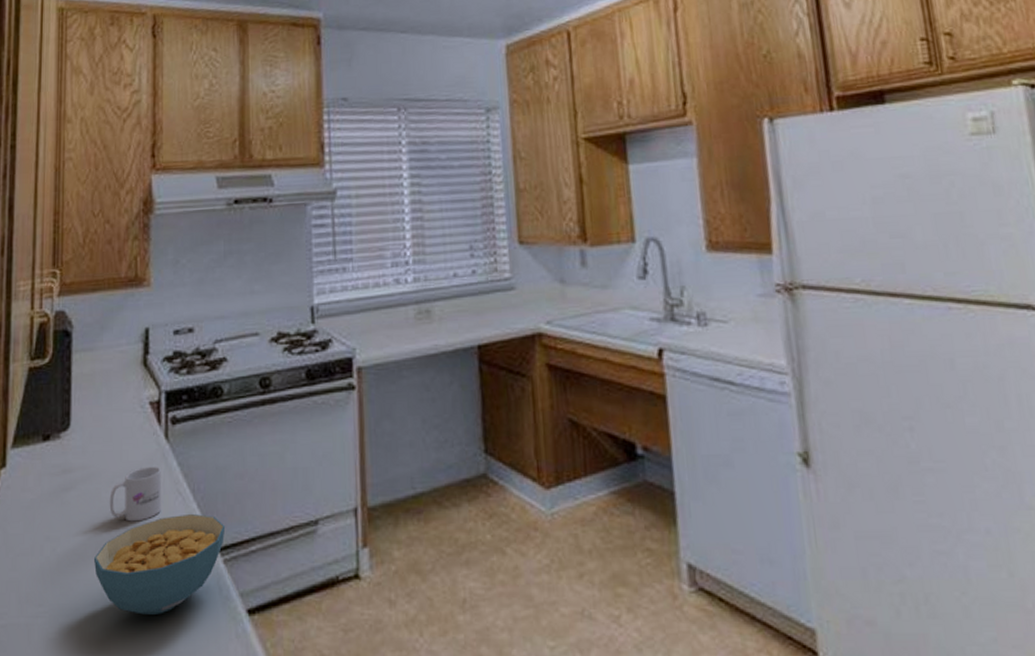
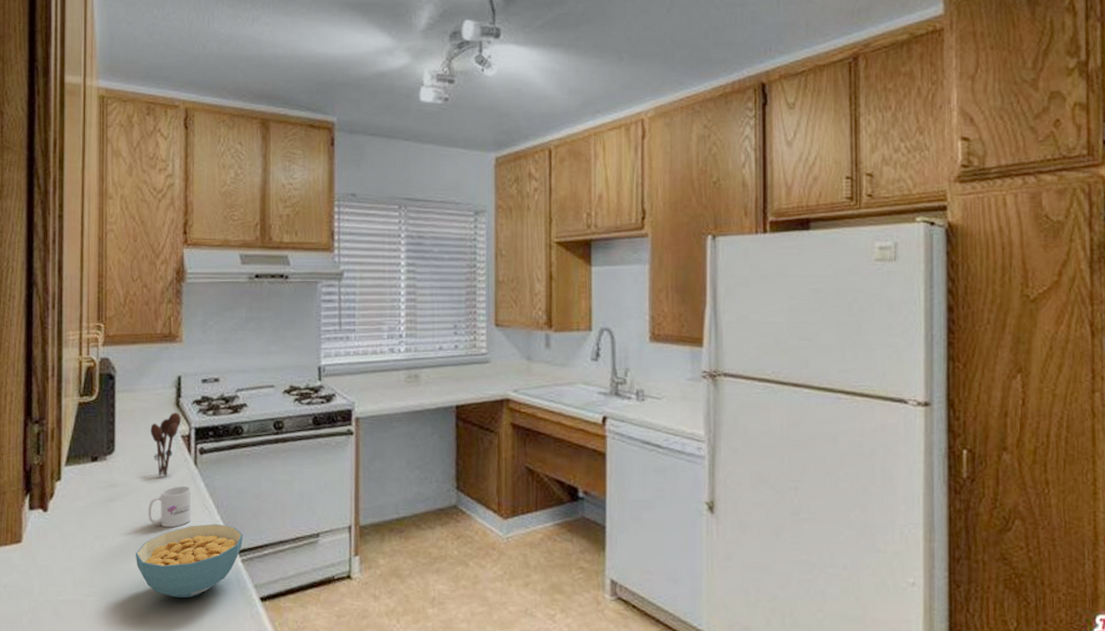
utensil holder: none [113,373,149,457] -> present [150,413,181,477]

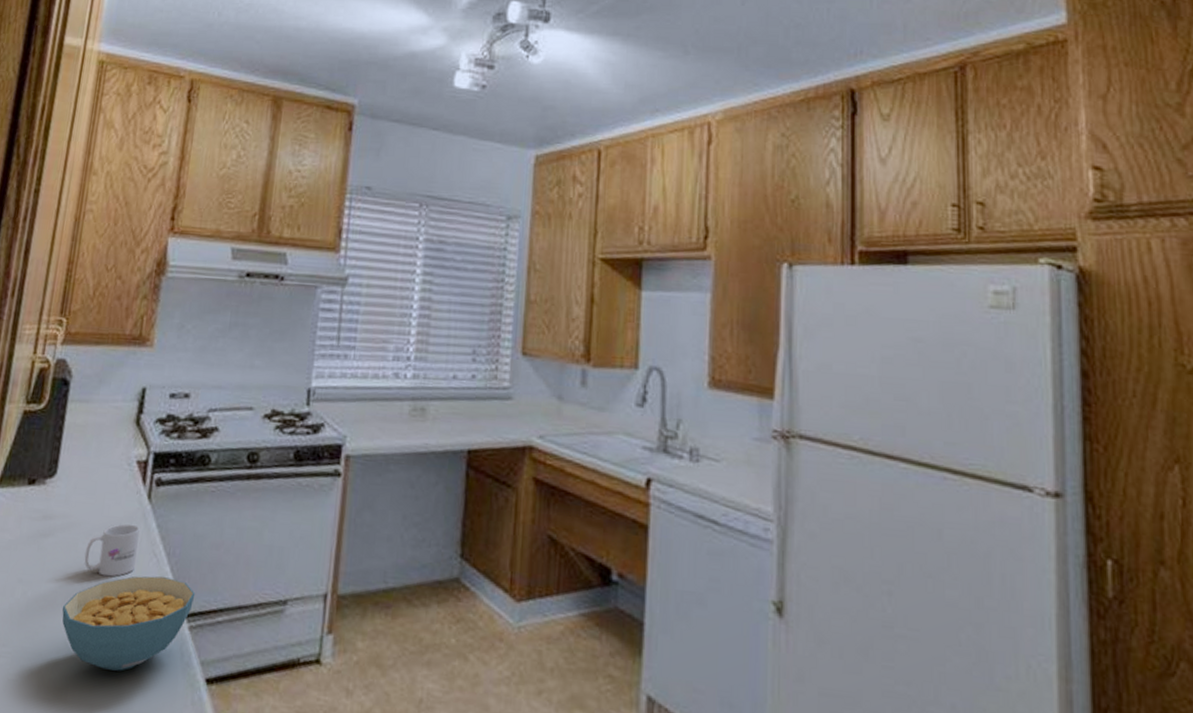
utensil holder: present [150,413,181,477] -> none [100,432,140,511]

